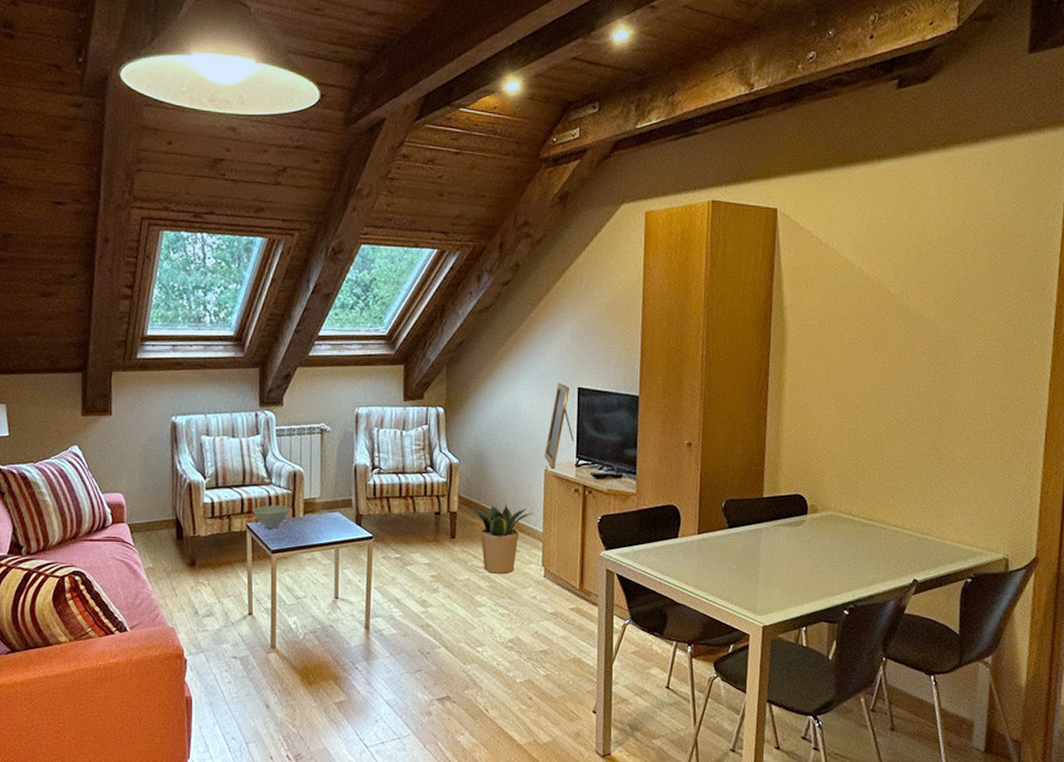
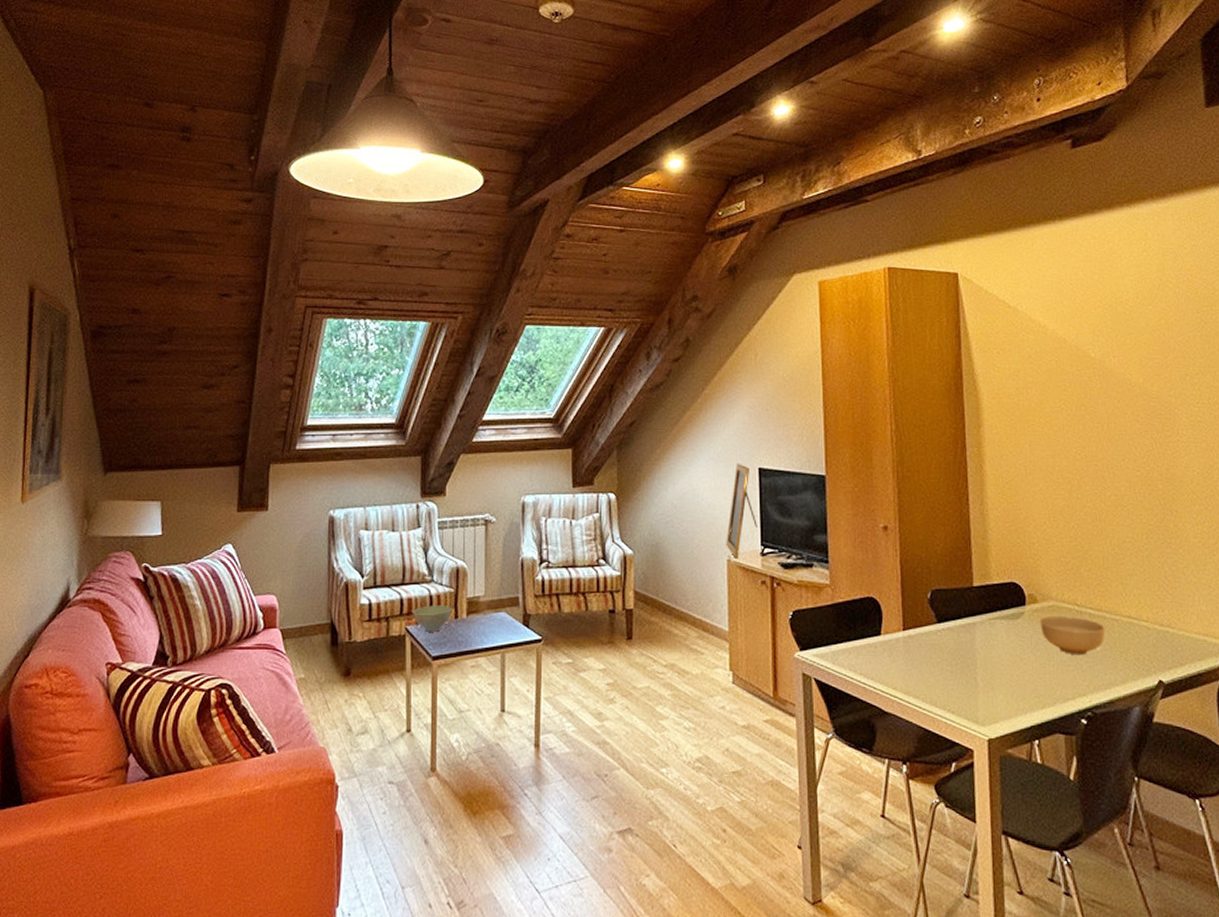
potted plant: present [469,505,534,574] -> none [646,600,718,680]
bowl: none [817,523,874,557] -> present [1039,615,1106,654]

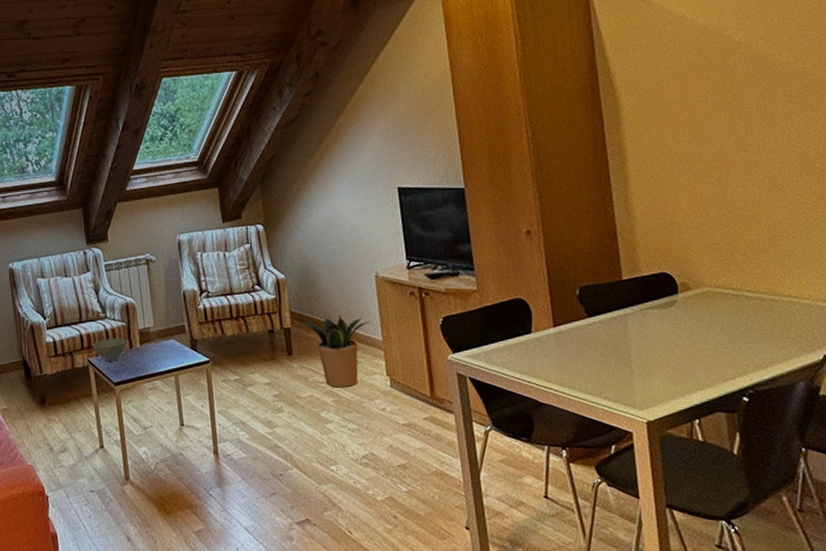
potted plant: none [646,600,718,680] -> present [302,316,370,388]
picture frame: present [726,462,757,558] -> none [372,184,401,273]
bowl: present [1039,615,1106,654] -> none [693,300,764,337]

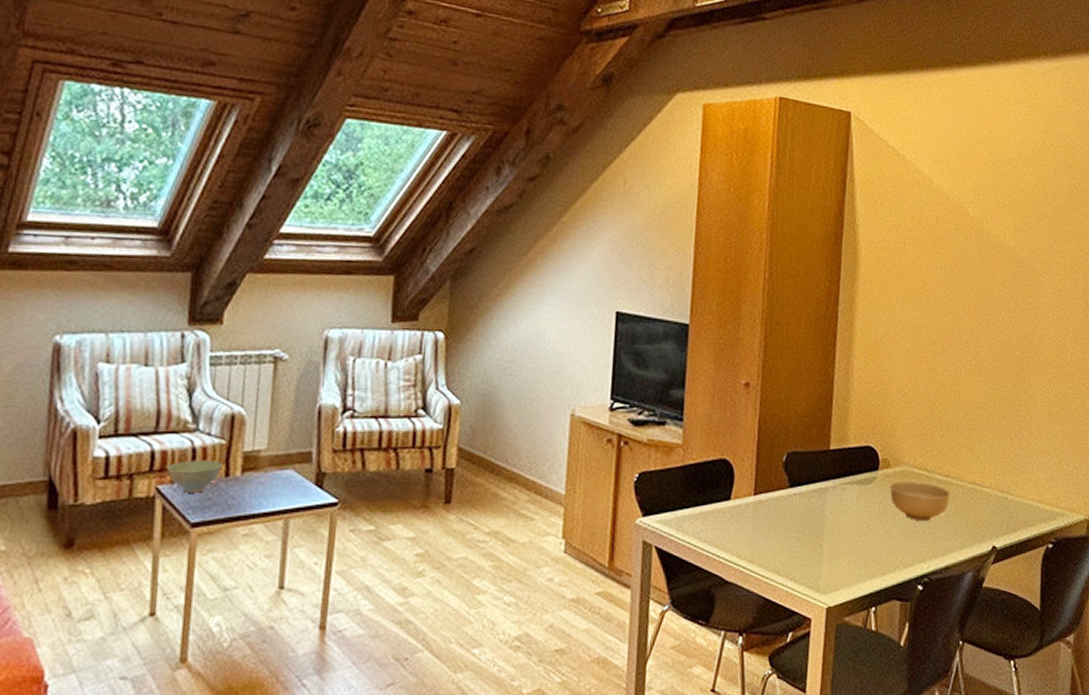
potted plant: present [302,316,370,388] -> none [470,459,555,549]
bowl: none [693,300,764,337] -> present [889,481,951,520]

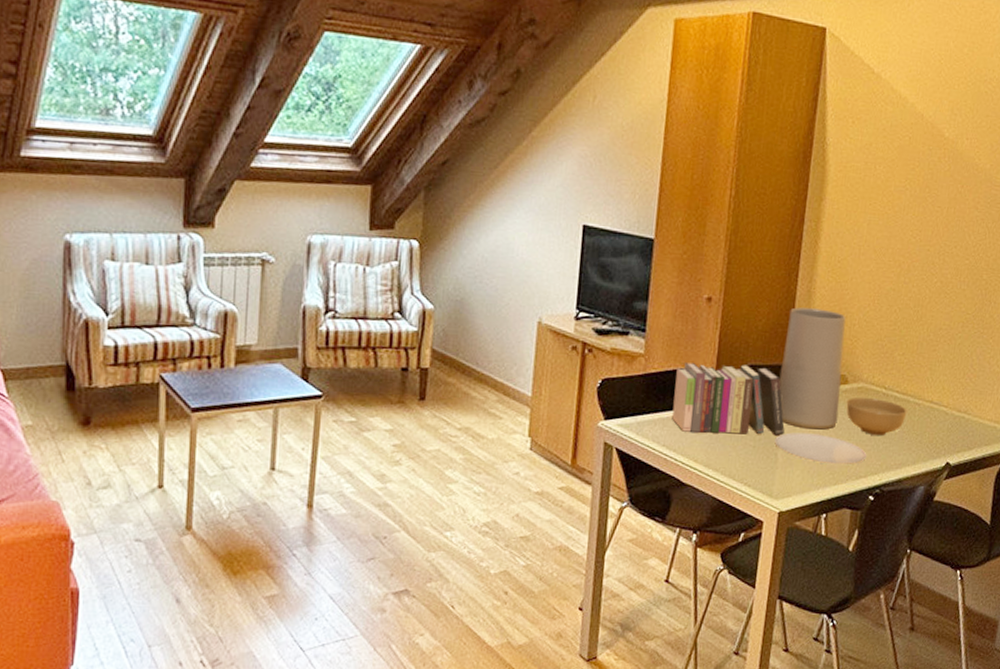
bowl: present [167,460,222,493] -> none [169,351,217,382]
books: none [713,452,829,526] -> present [672,363,785,436]
plate: none [819,521,913,554] -> present [774,432,867,466]
vase: none [821,390,885,517] -> present [779,307,846,430]

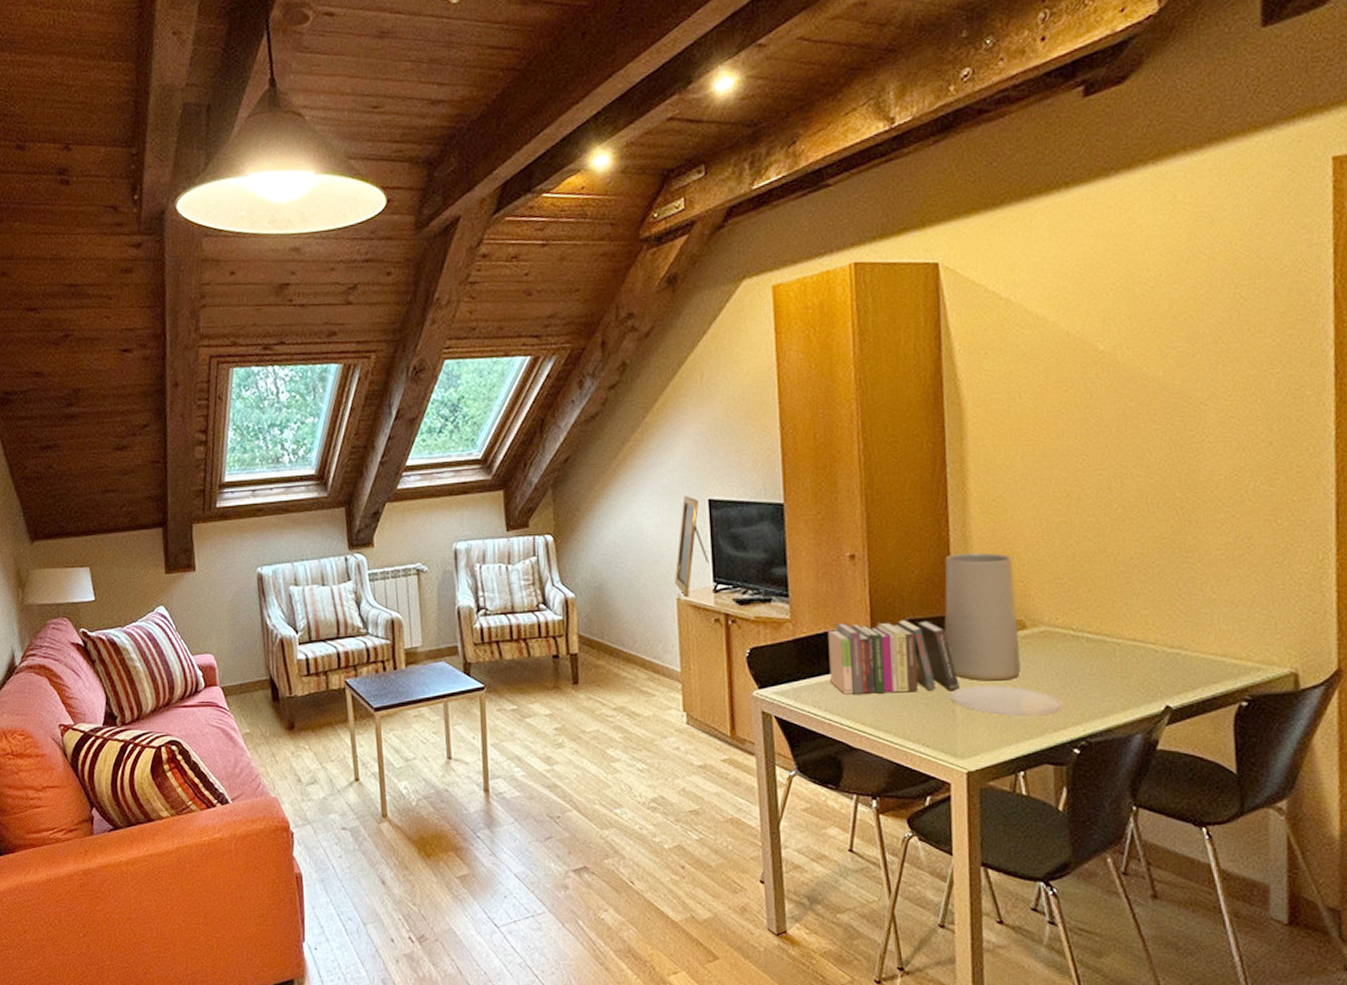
picture frame: none [538,217,575,321] -> present [675,495,709,596]
bowl: present [846,396,907,435] -> none [1028,641,1105,682]

